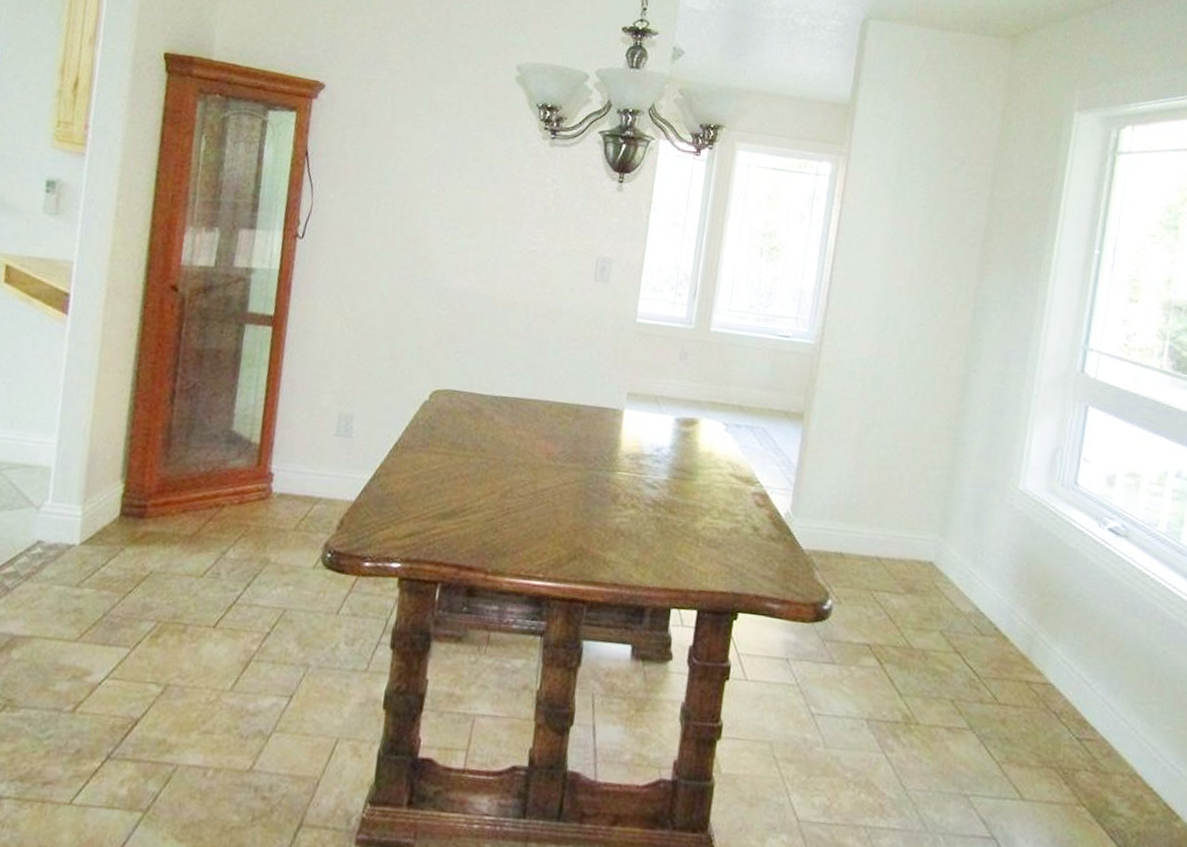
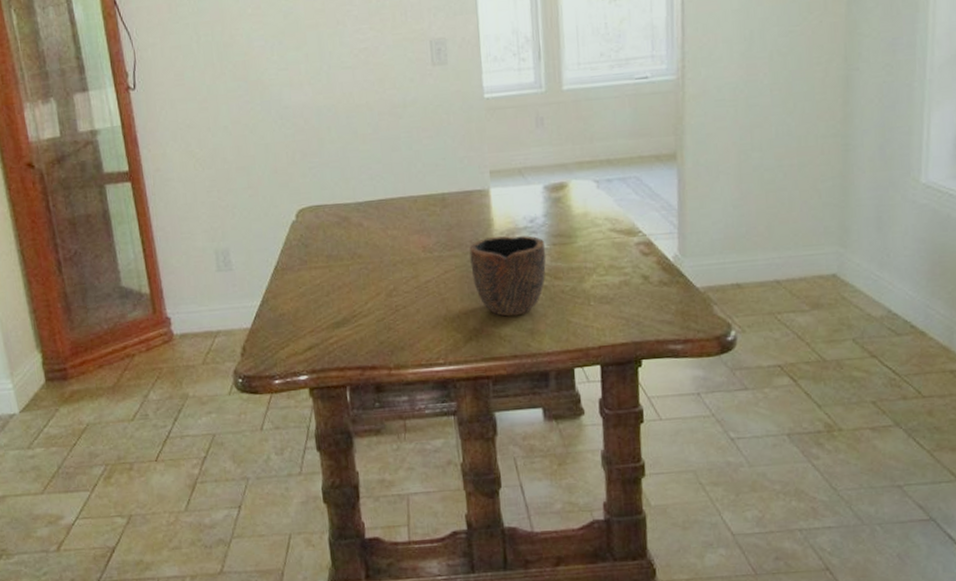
bowl: none [589,457,667,543] -> present [469,235,546,317]

